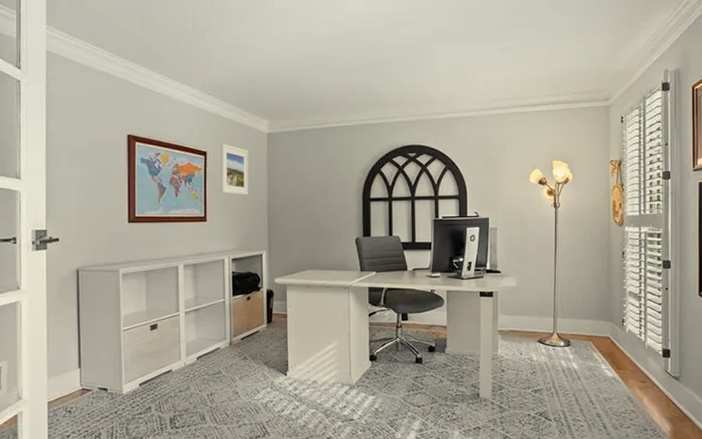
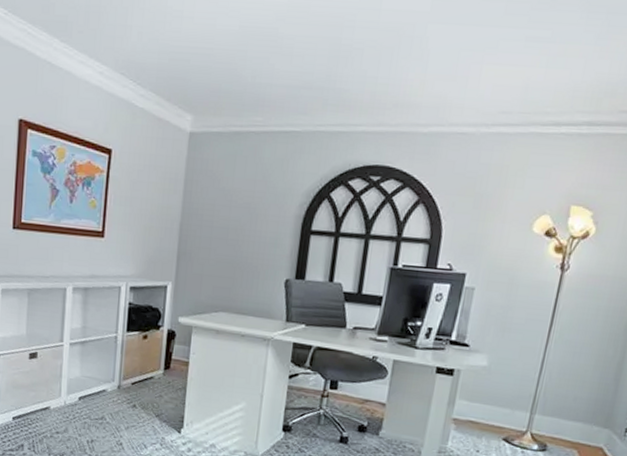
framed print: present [220,144,249,195] -> none [124,141,163,210]

